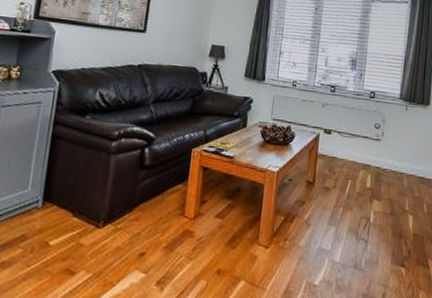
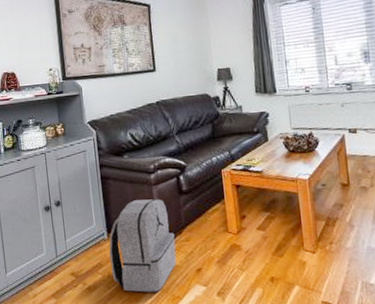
backpack: none [35,166,123,275] -> present [109,199,176,292]

